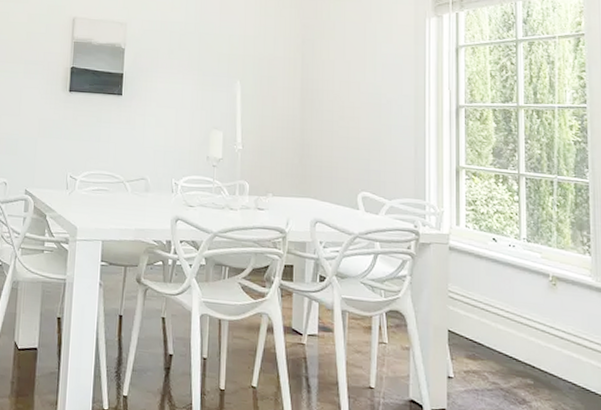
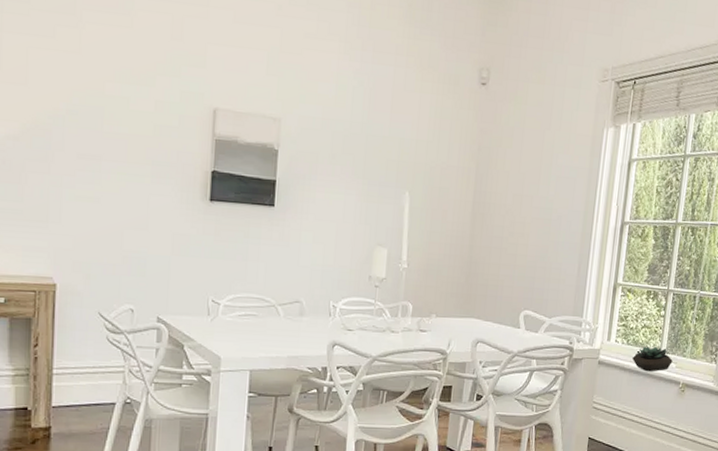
succulent plant: none [488,233,536,262] -> present [632,346,673,372]

